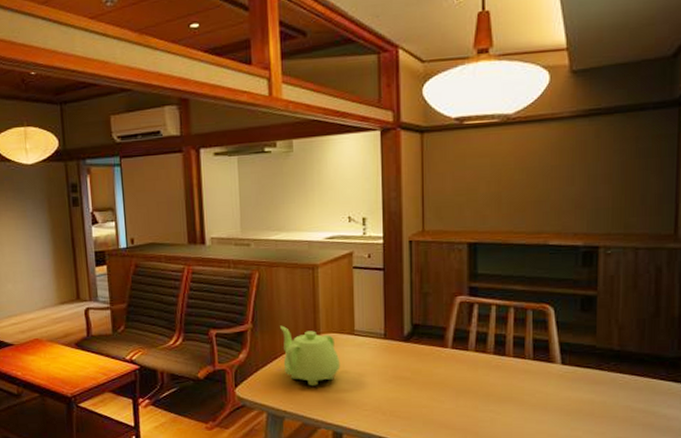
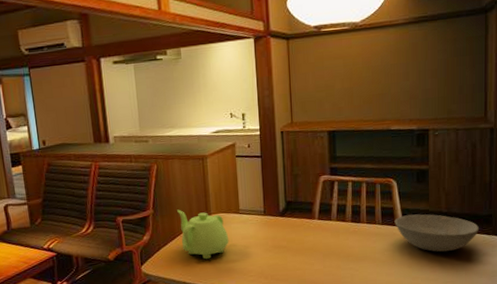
bowl: none [550,350,664,400] -> present [394,214,480,252]

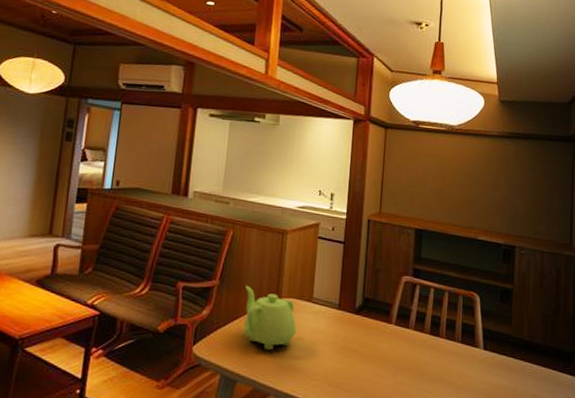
bowl: present [394,214,480,252] -> none [474,336,562,388]

